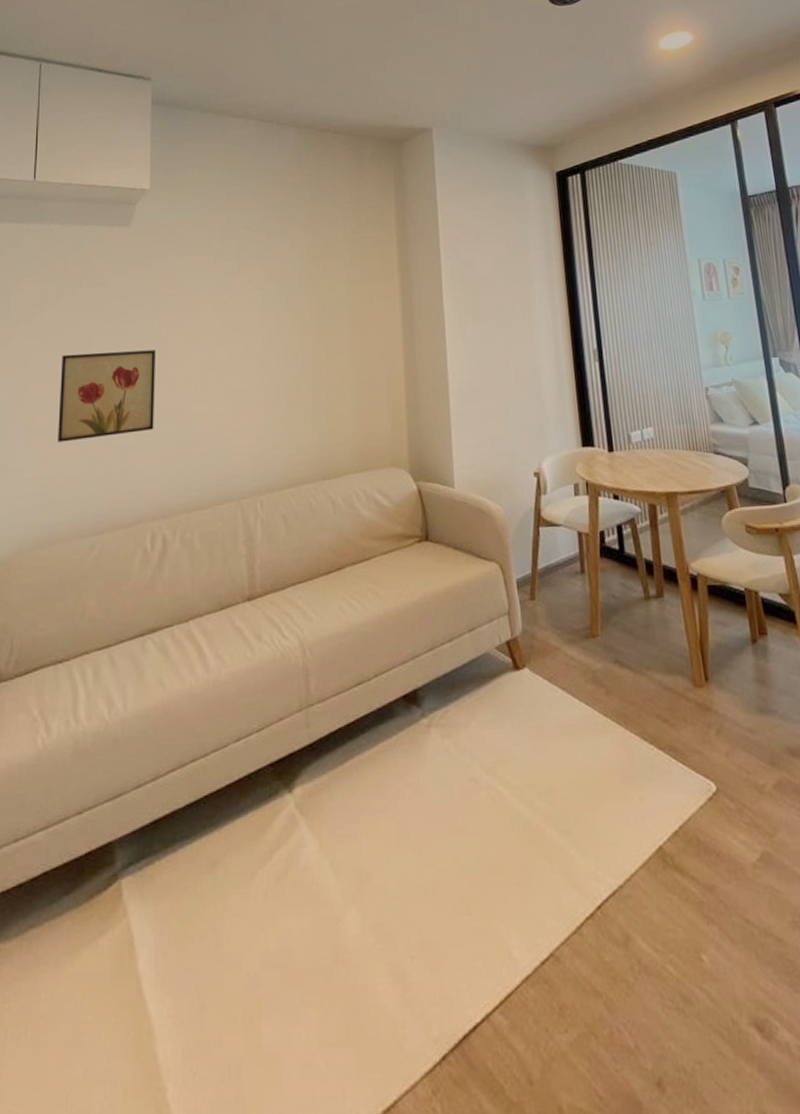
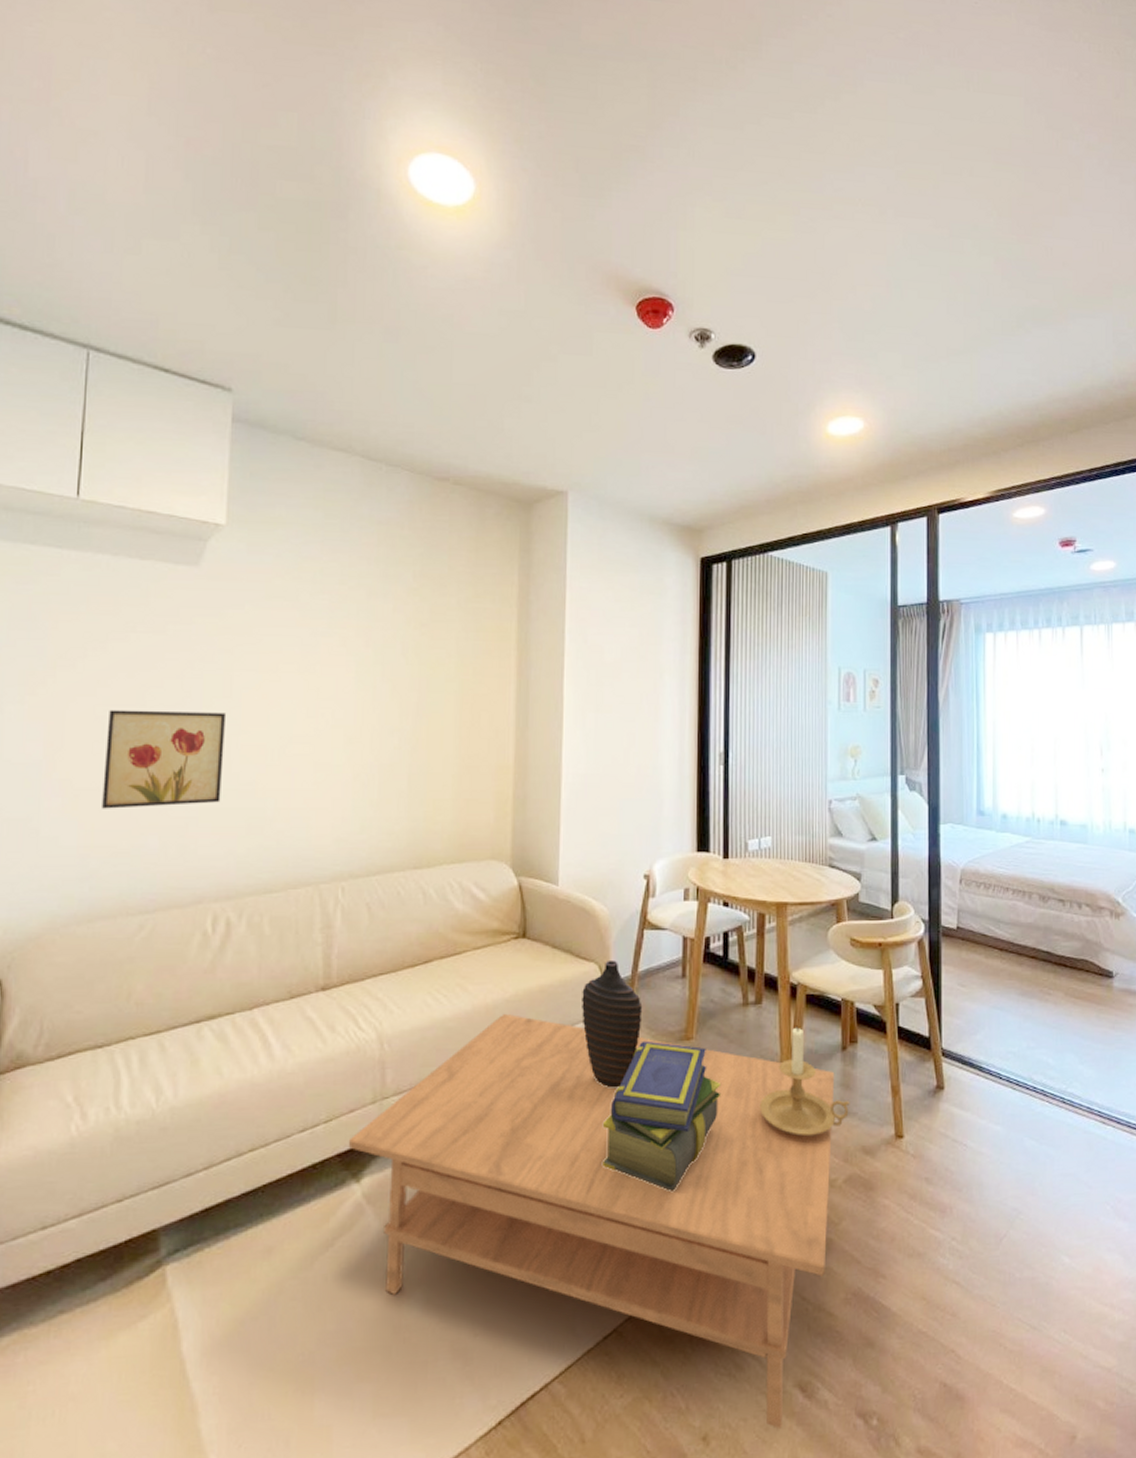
coffee table: none [279,616,767,1075] -> present [348,1013,835,1429]
decorative vase: none [486,559,547,690] -> present [582,961,643,1088]
stack of books: none [518,639,634,800] -> present [602,1040,722,1191]
candle holder: none [674,618,769,737] -> present [760,1025,850,1135]

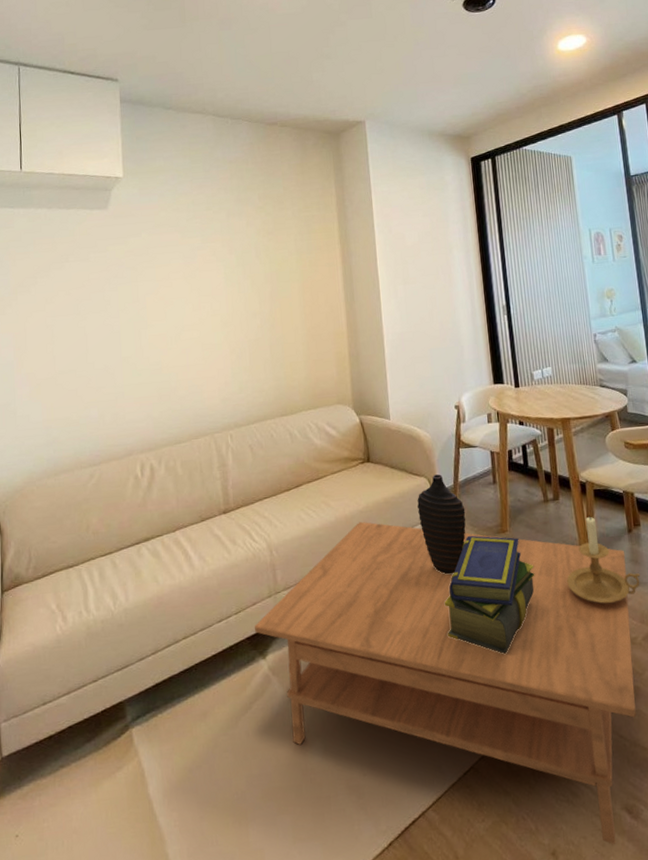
wall art: present [102,709,227,809] -> none [55,313,138,392]

